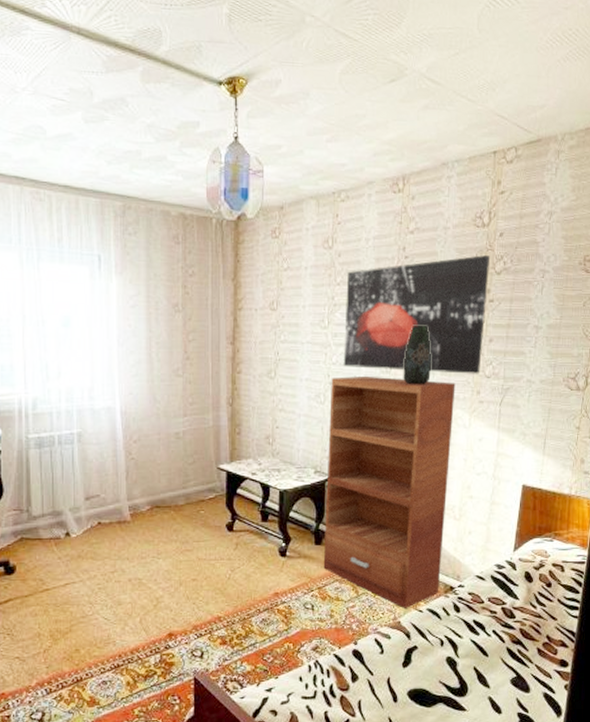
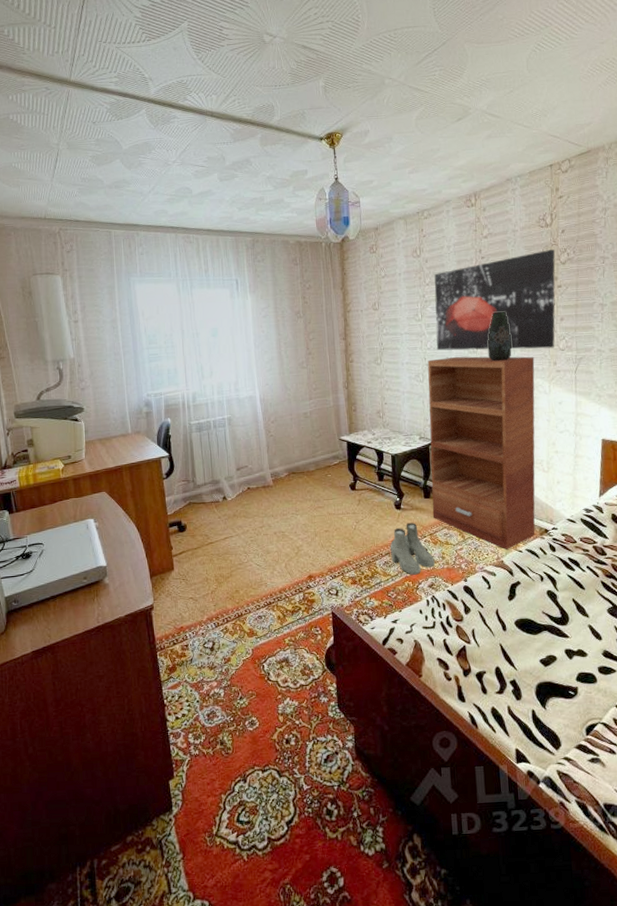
boots: none [270,573,321,636] -> present [390,523,435,575]

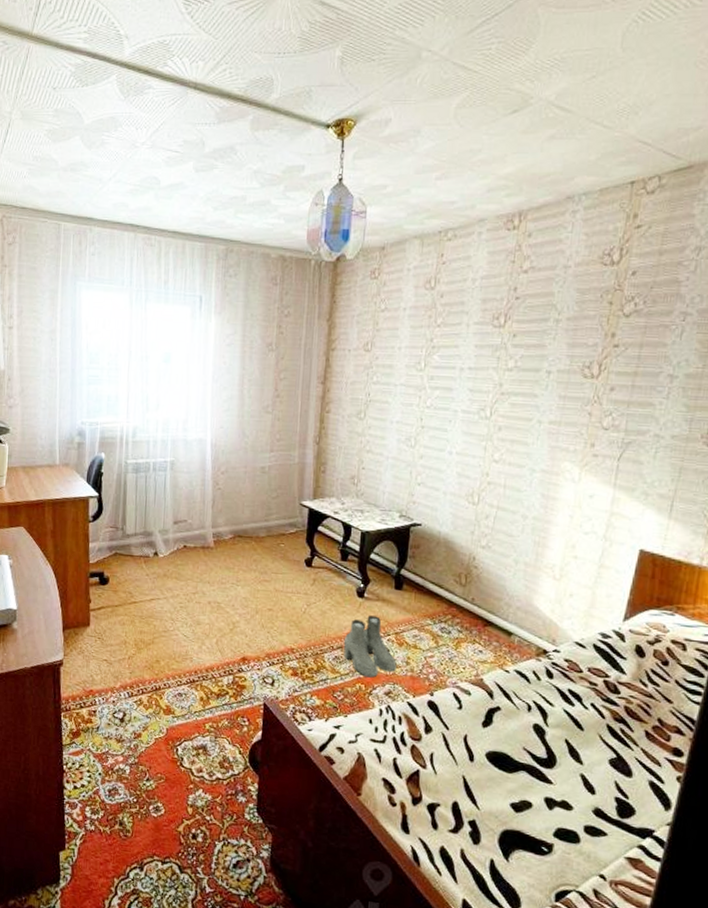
bookshelf: present [427,356,535,549] -> none [402,421,566,666]
wall art: present [434,250,555,351] -> none [438,296,619,425]
vase: present [487,311,512,362] -> none [504,370,539,434]

